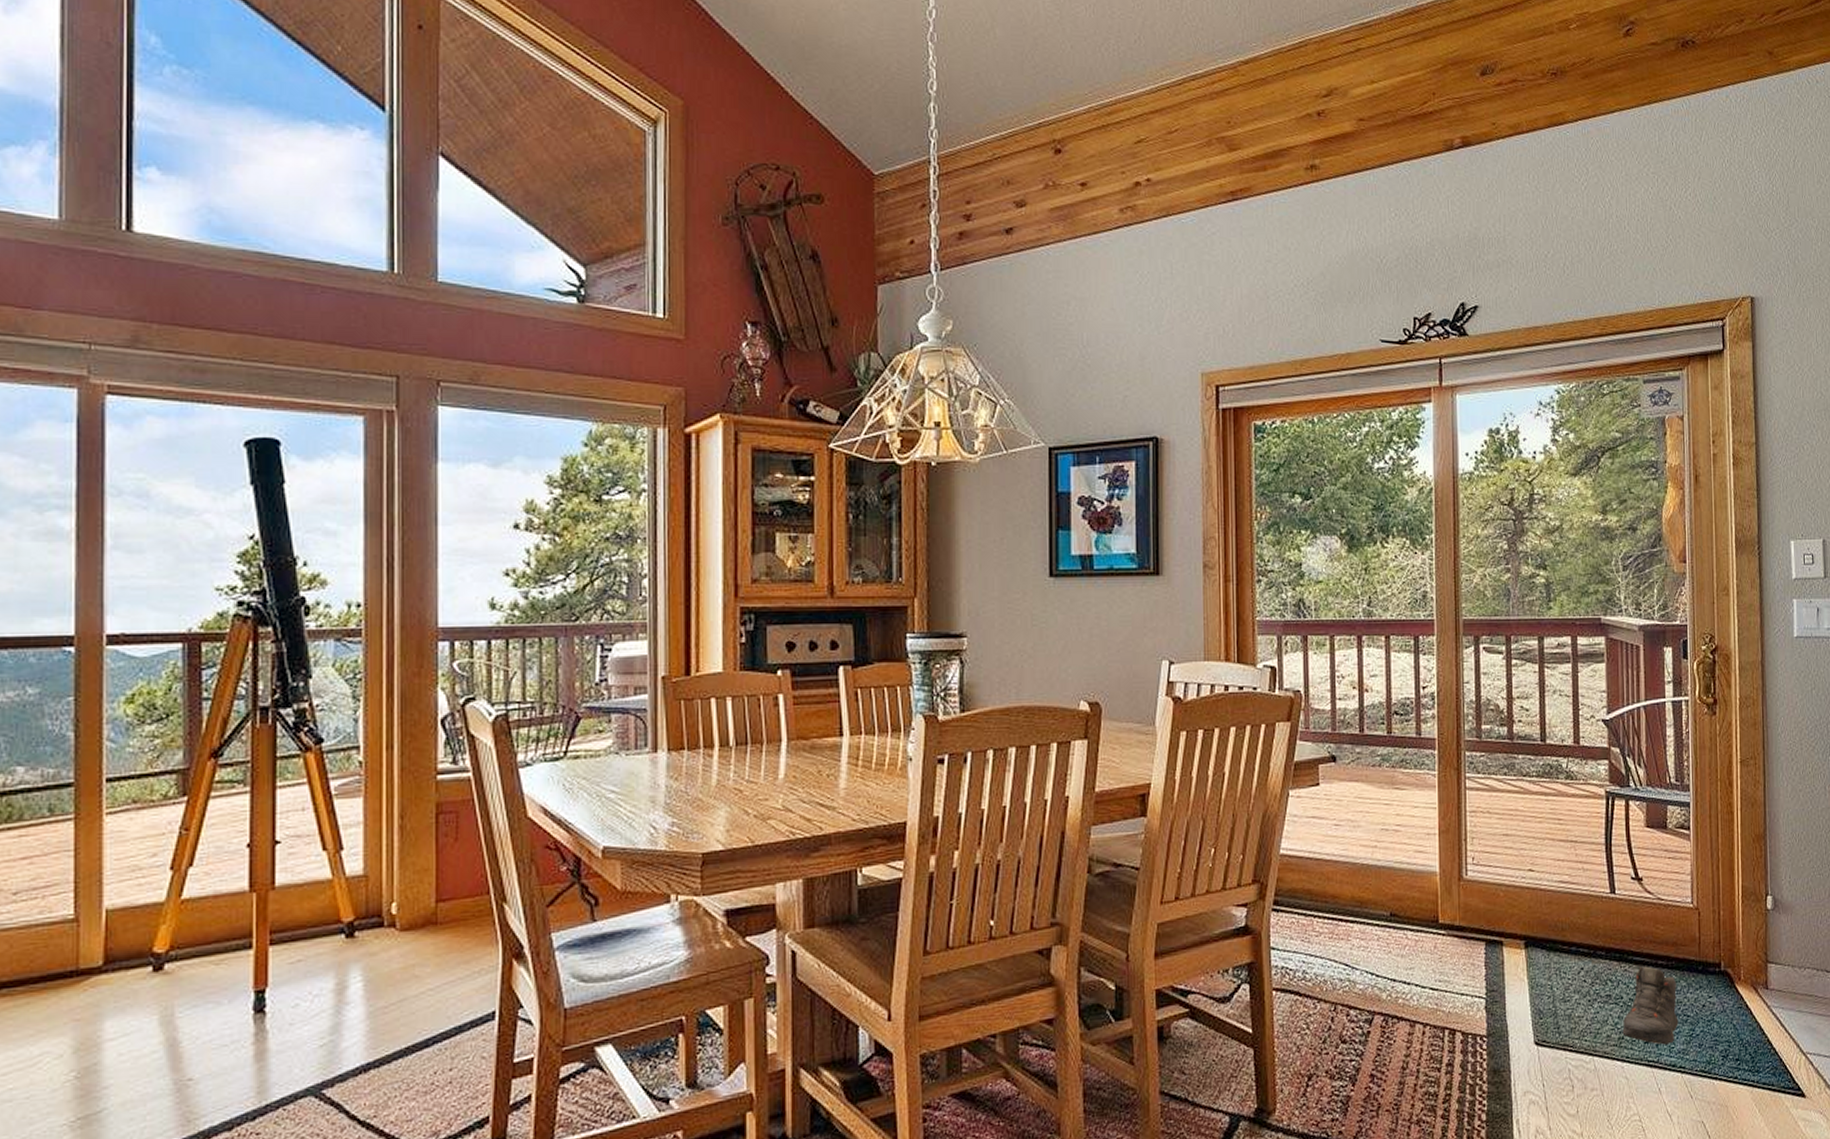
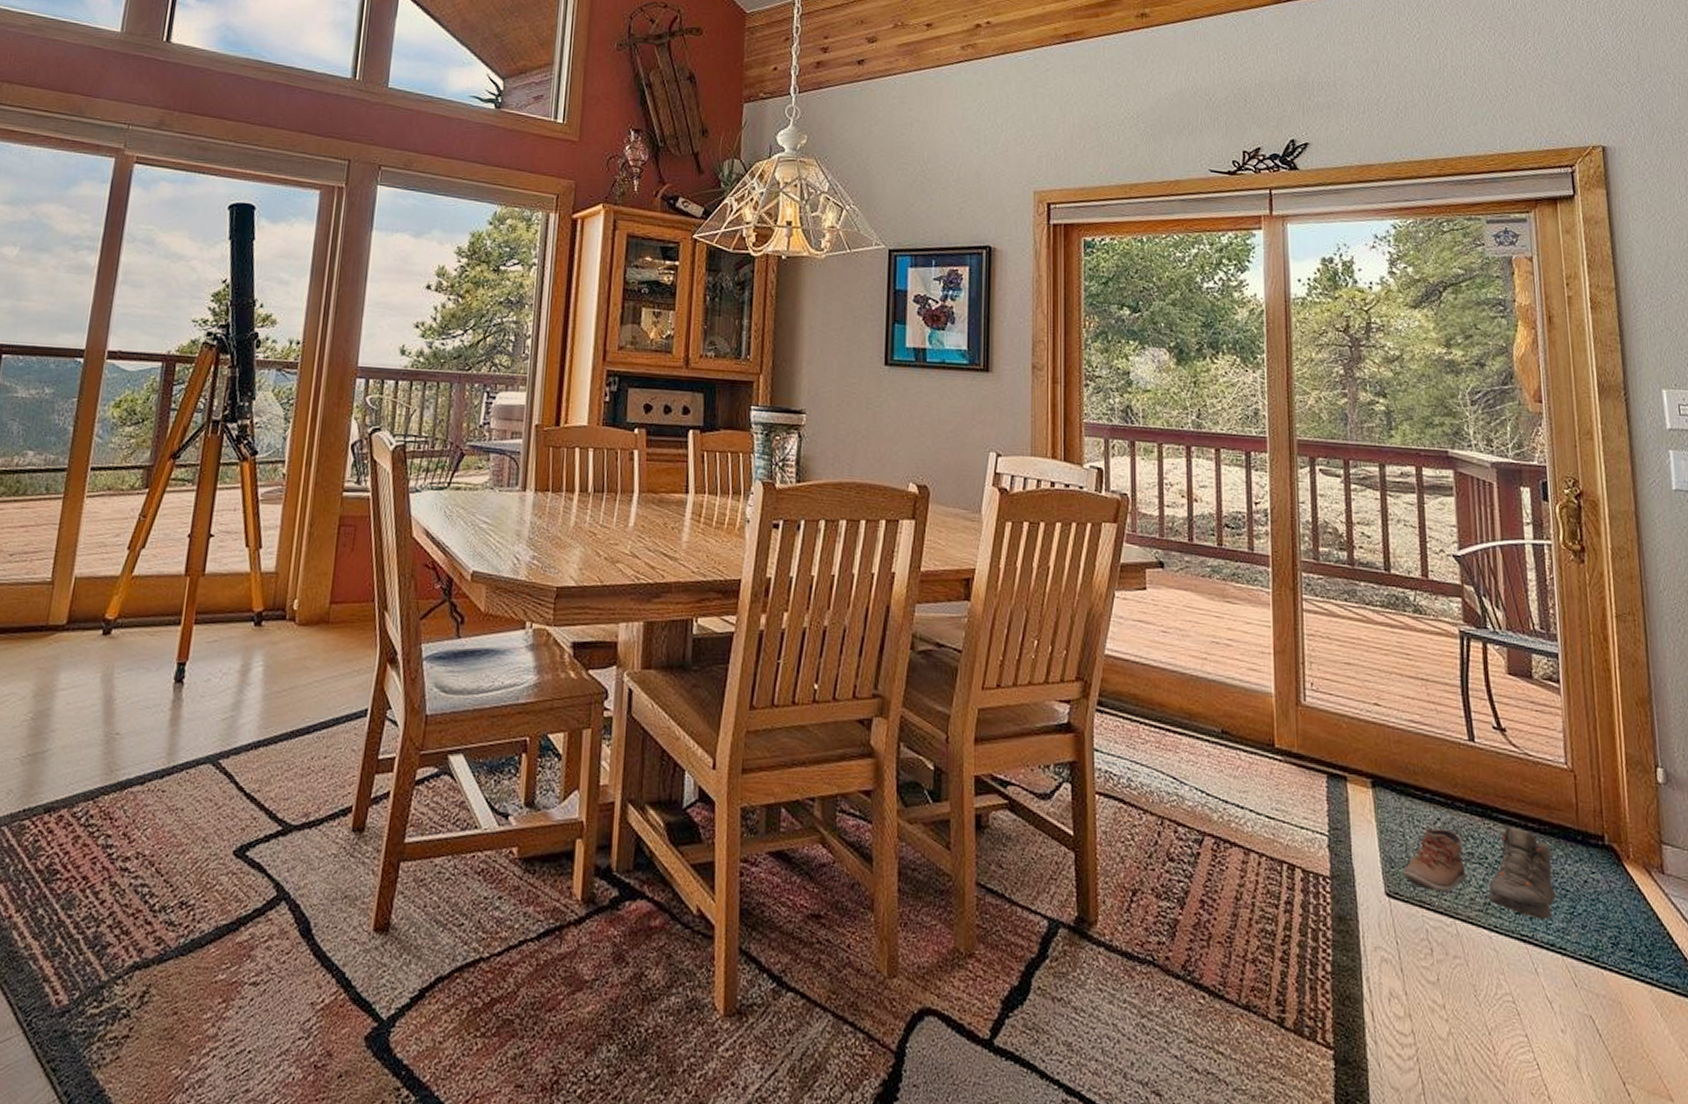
hiking boot: none [1551,976,1605,1034] -> present [1403,827,1467,893]

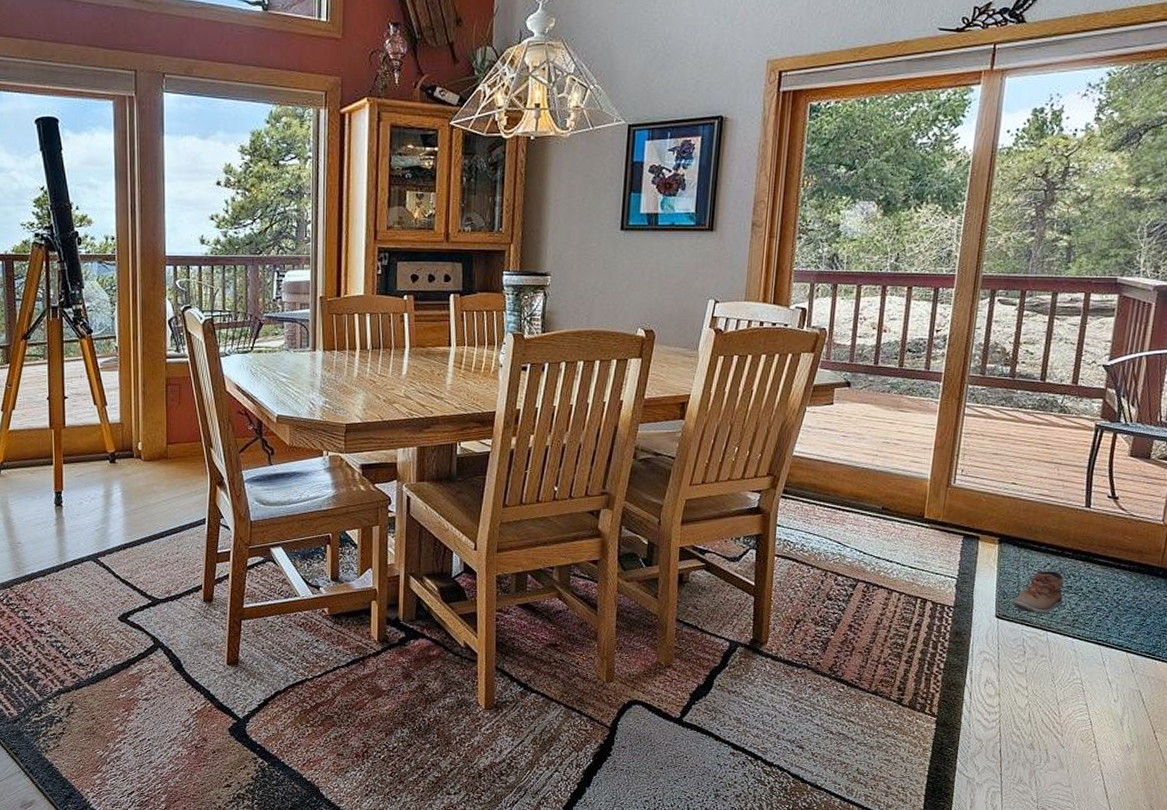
hiking boot: present [1488,826,1556,920] -> none [1077,567,1136,629]

